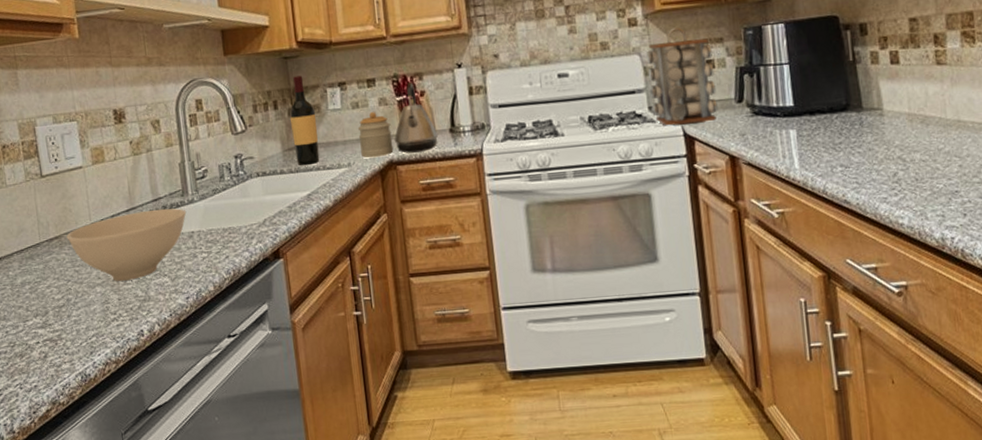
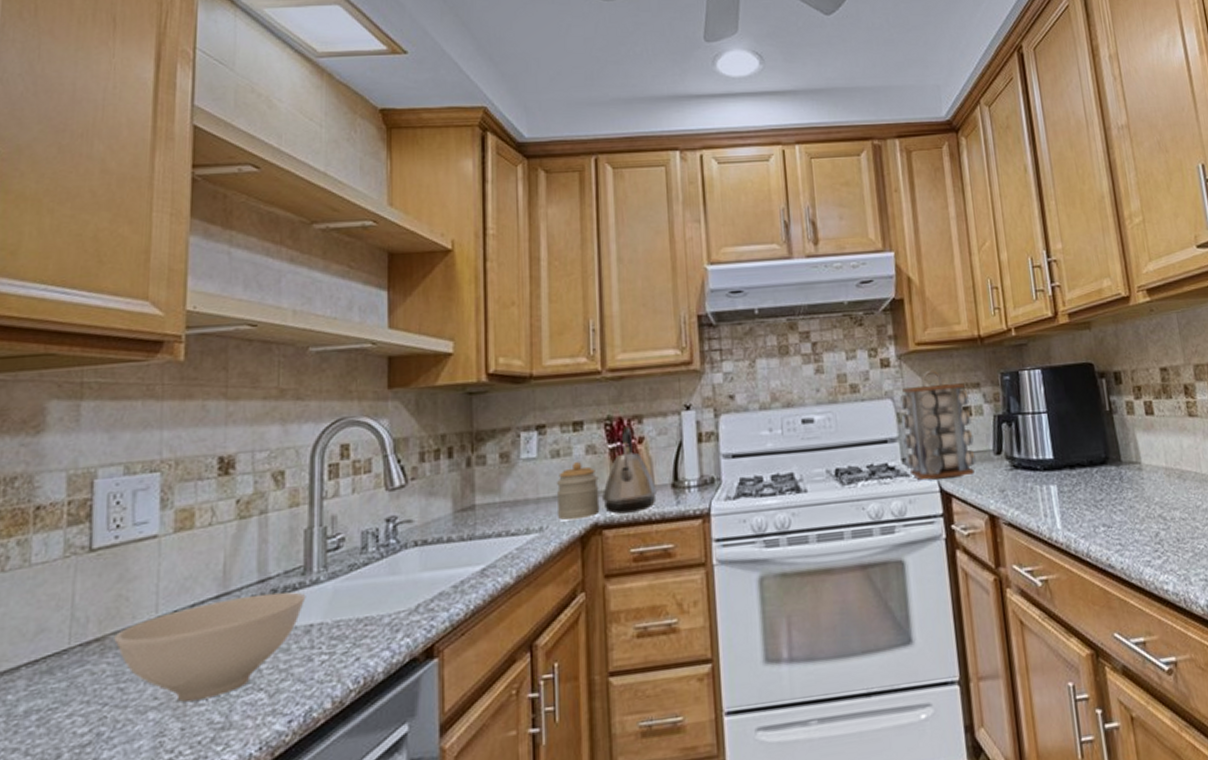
wine bottle: present [289,75,320,166] -> none [469,416,503,532]

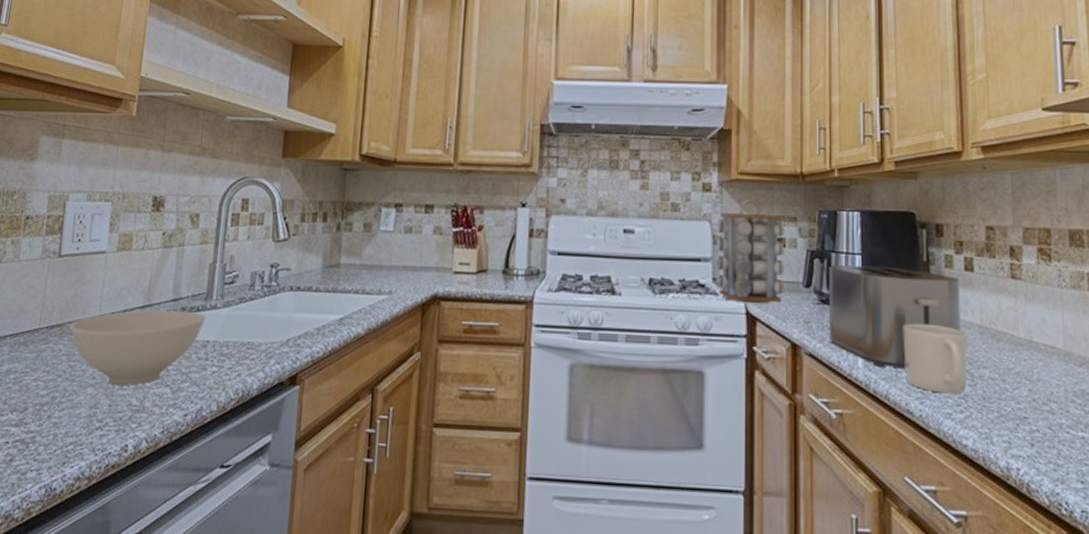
jar: present [556,462,600,521] -> none [404,240,442,289]
kettle: present [602,426,658,515] -> none [443,215,490,290]
toaster: none [1017,420,1149,525] -> present [829,265,961,368]
mug: none [1095,473,1161,542] -> present [903,323,968,394]

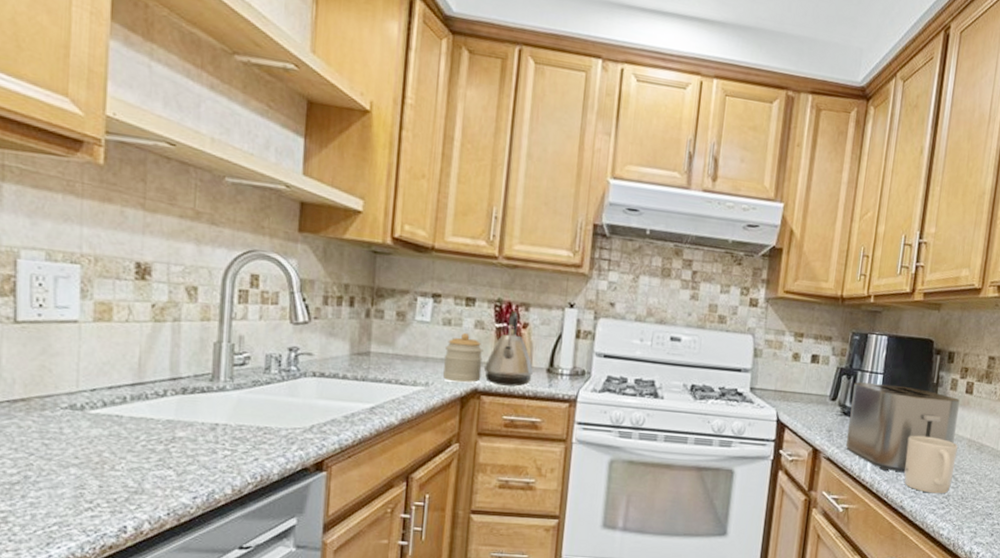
bowl: present [69,310,206,386] -> none [38,388,213,467]
jar: none [404,240,442,289] -> present [442,333,484,383]
kettle: none [443,215,490,290] -> present [484,311,534,387]
spice rack: present [716,199,784,304] -> none [752,317,820,413]

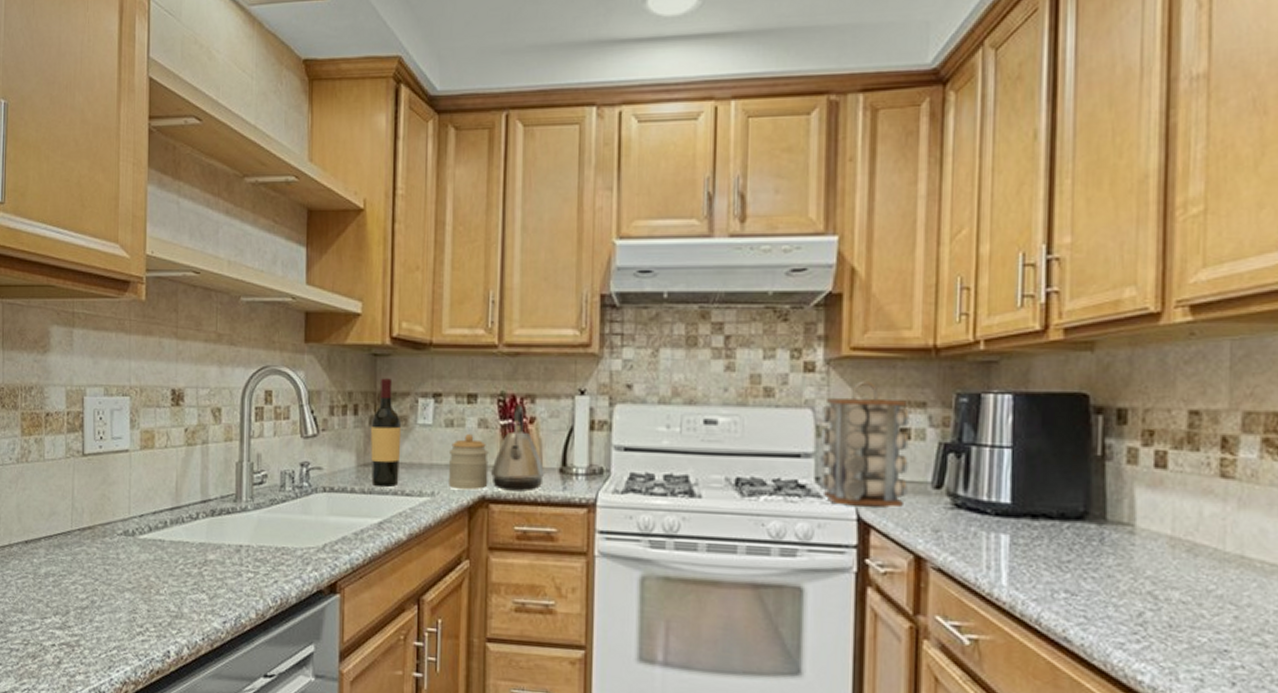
wine bottle: none [365,275,399,377] -> present [370,378,402,488]
spice rack: none [752,317,820,413] -> present [819,381,910,509]
toaster: present [846,382,960,472] -> none [965,461,1145,587]
mug: present [904,435,958,494] -> none [1063,532,1151,620]

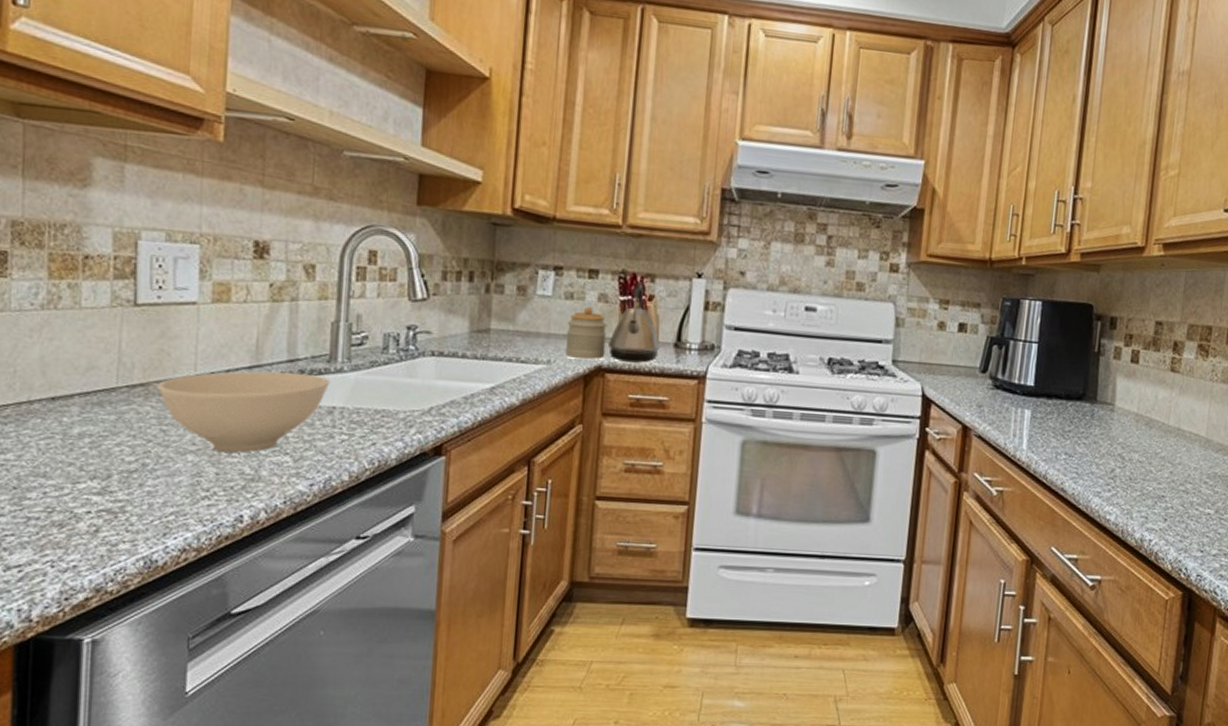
bowl: none [101,512,237,591] -> present [157,371,331,453]
wine bottle: present [370,378,402,488] -> none [485,248,520,355]
spice rack: present [819,381,910,509] -> none [895,282,968,387]

